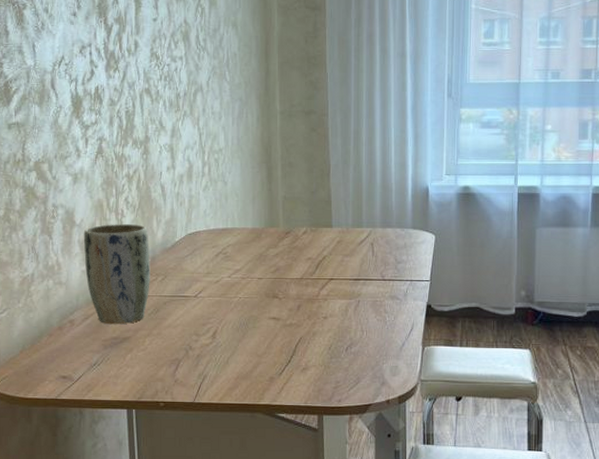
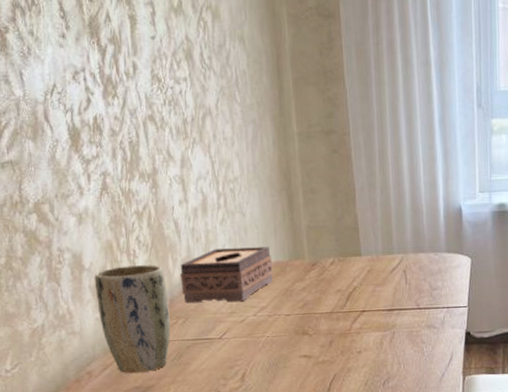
tissue box: none [163,213,249,264] -> present [180,246,273,304]

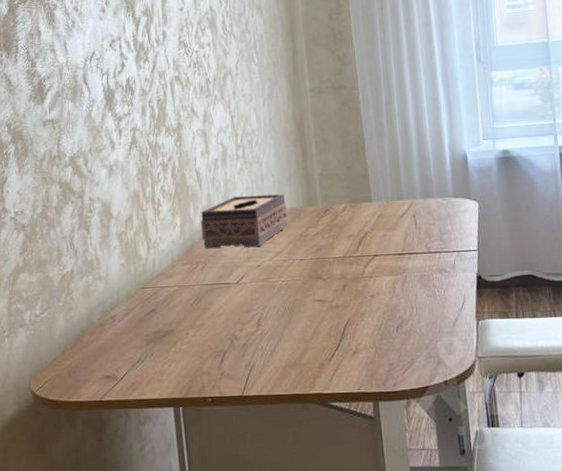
plant pot: present [94,265,171,374] -> none [121,212,191,318]

